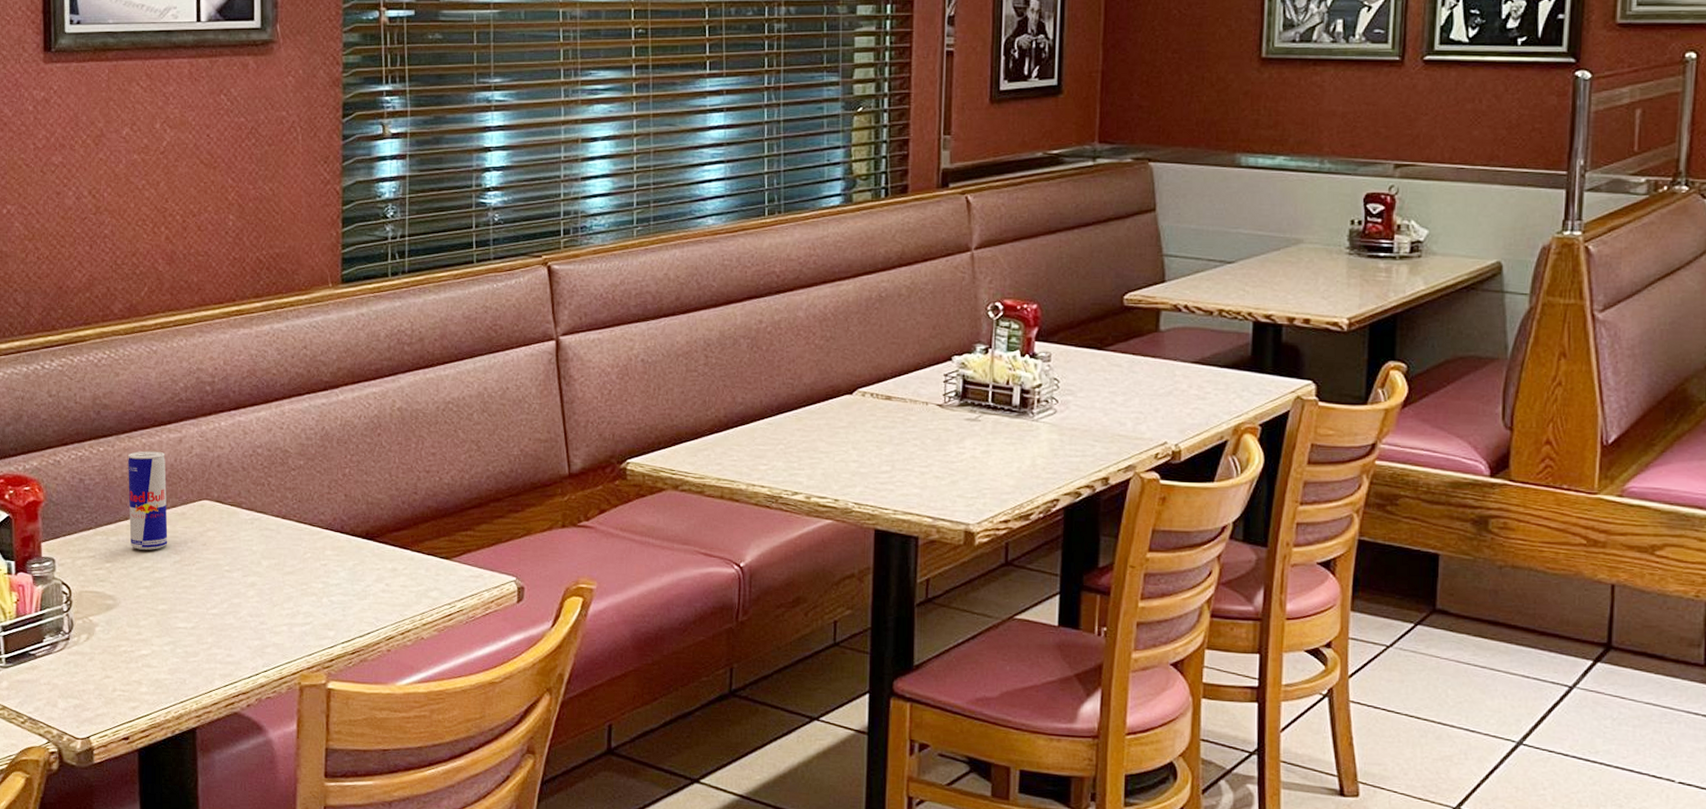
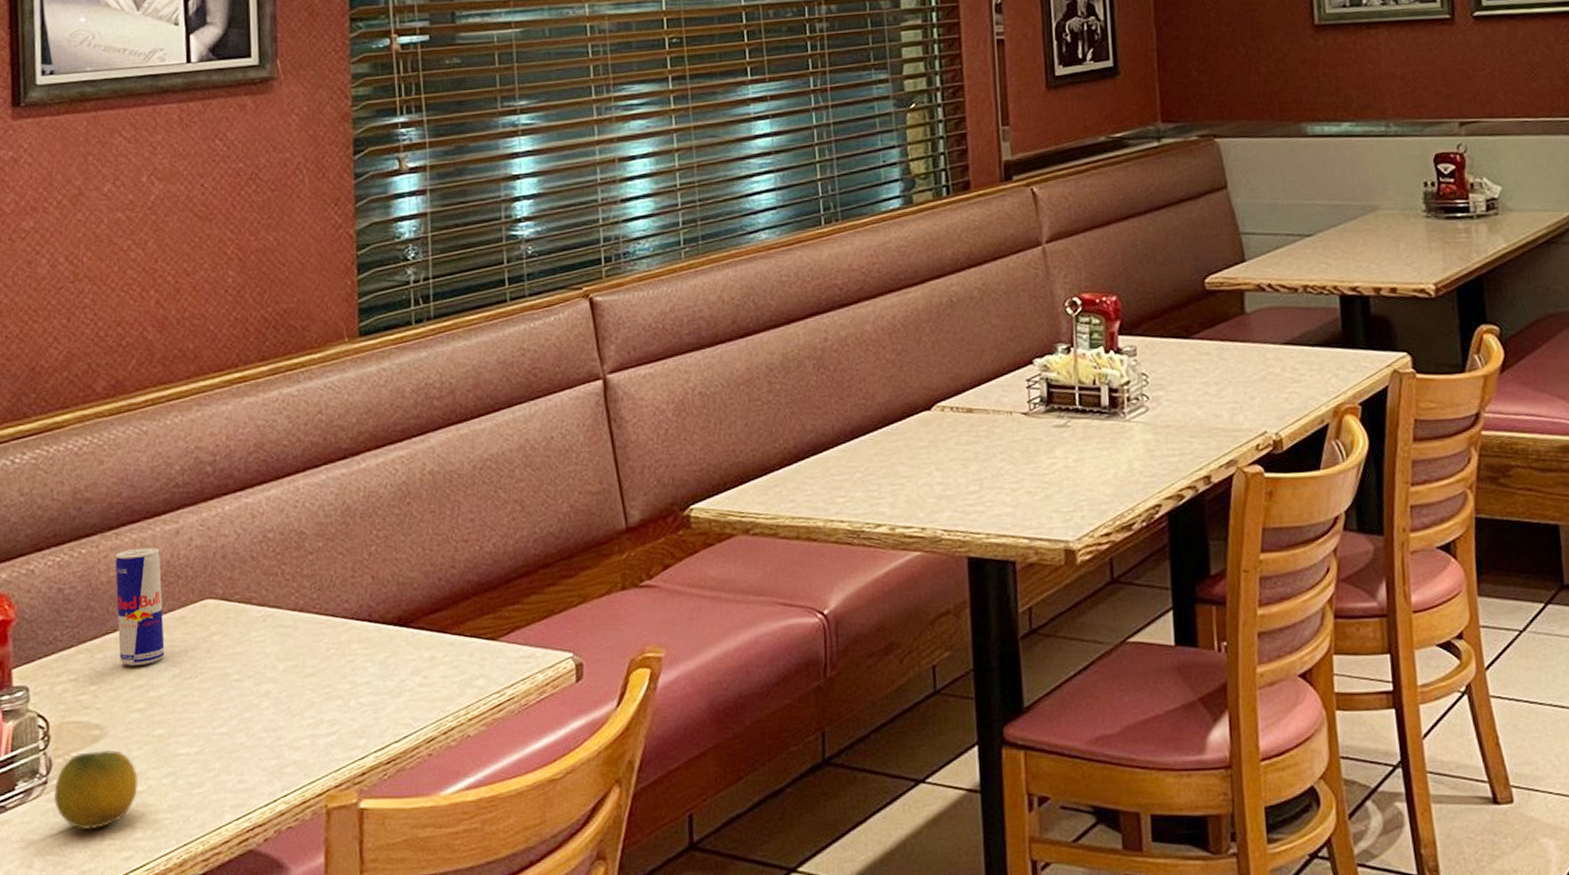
fruit: none [74,617,145,681] -> present [53,750,139,829]

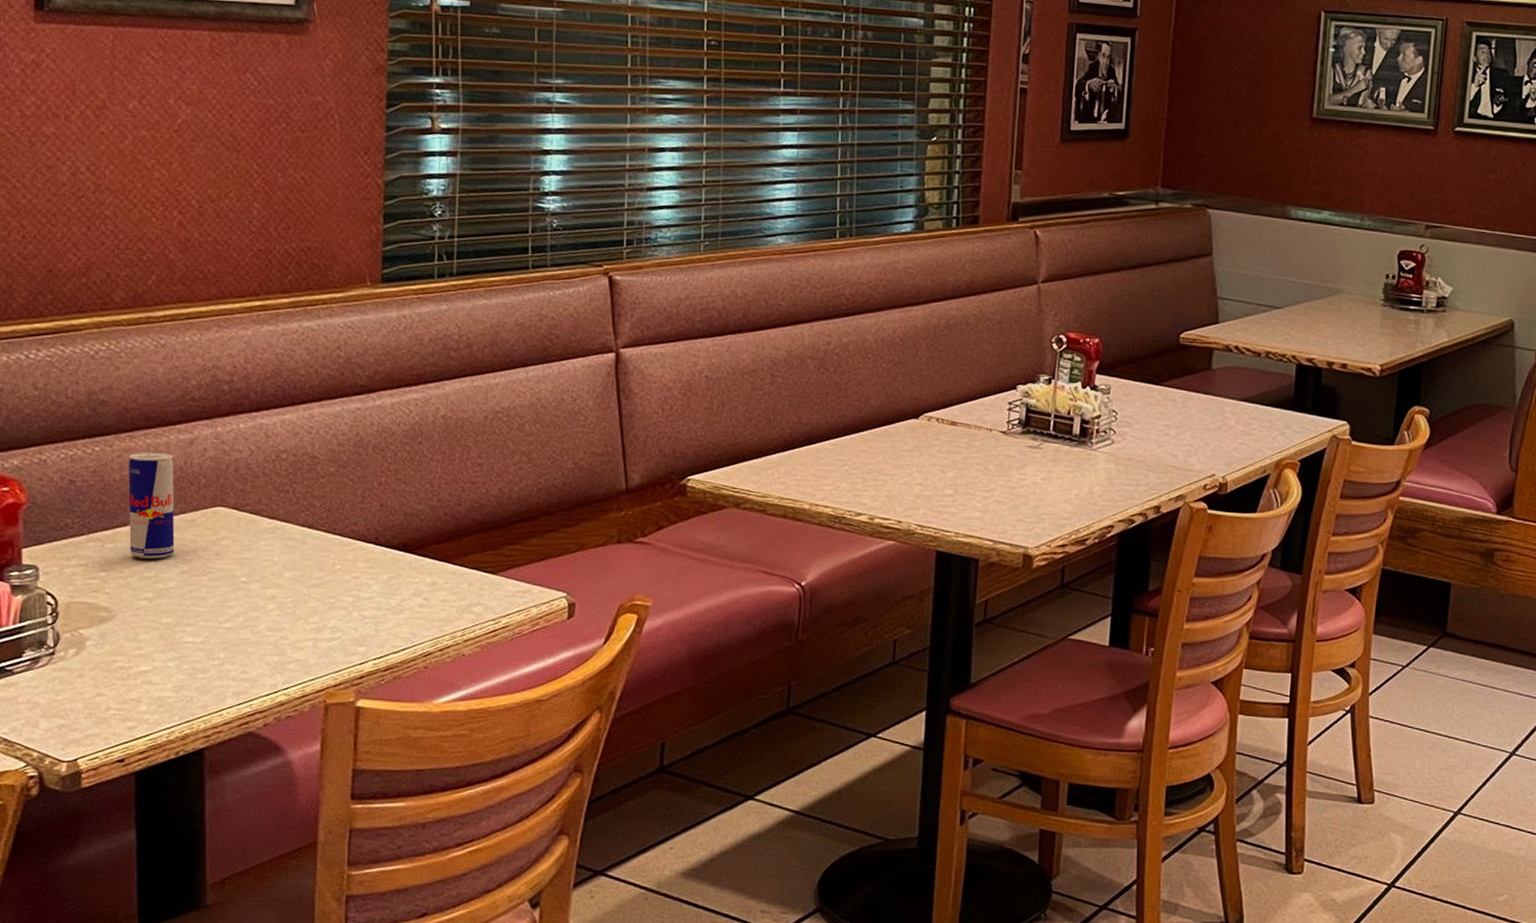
fruit: present [53,750,139,829] -> none [60,630,145,699]

